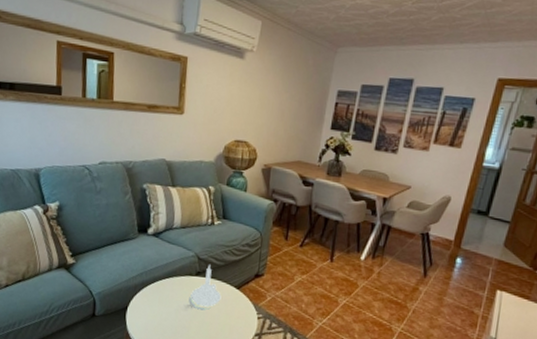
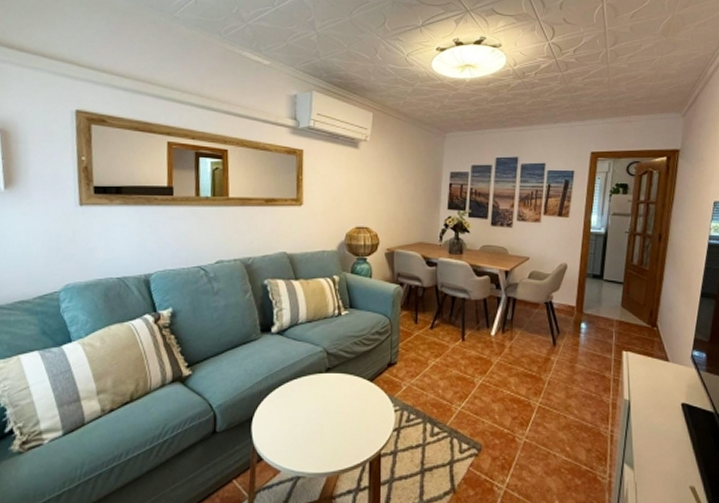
candle holder: present [190,265,221,307] -> none [321,359,355,406]

